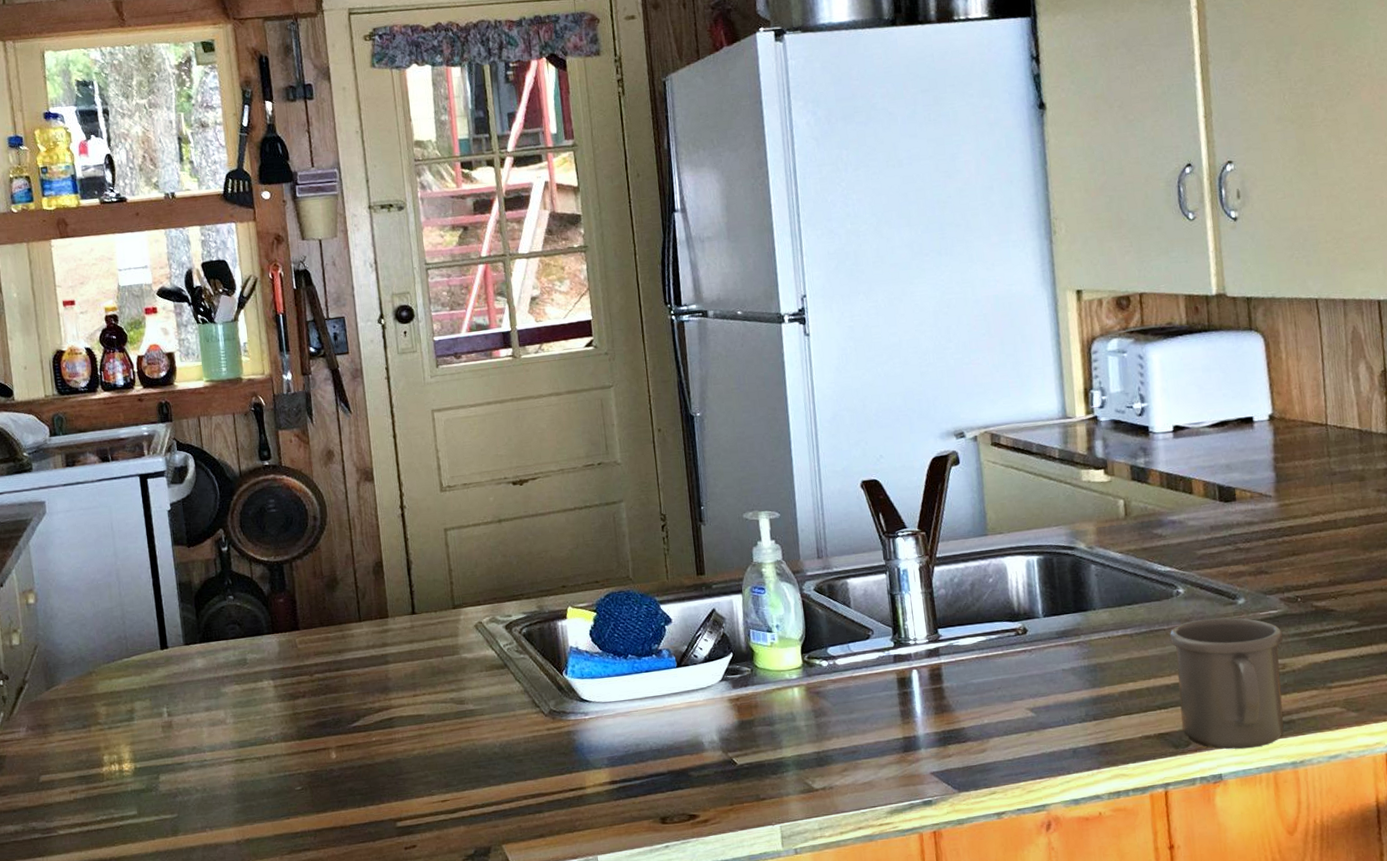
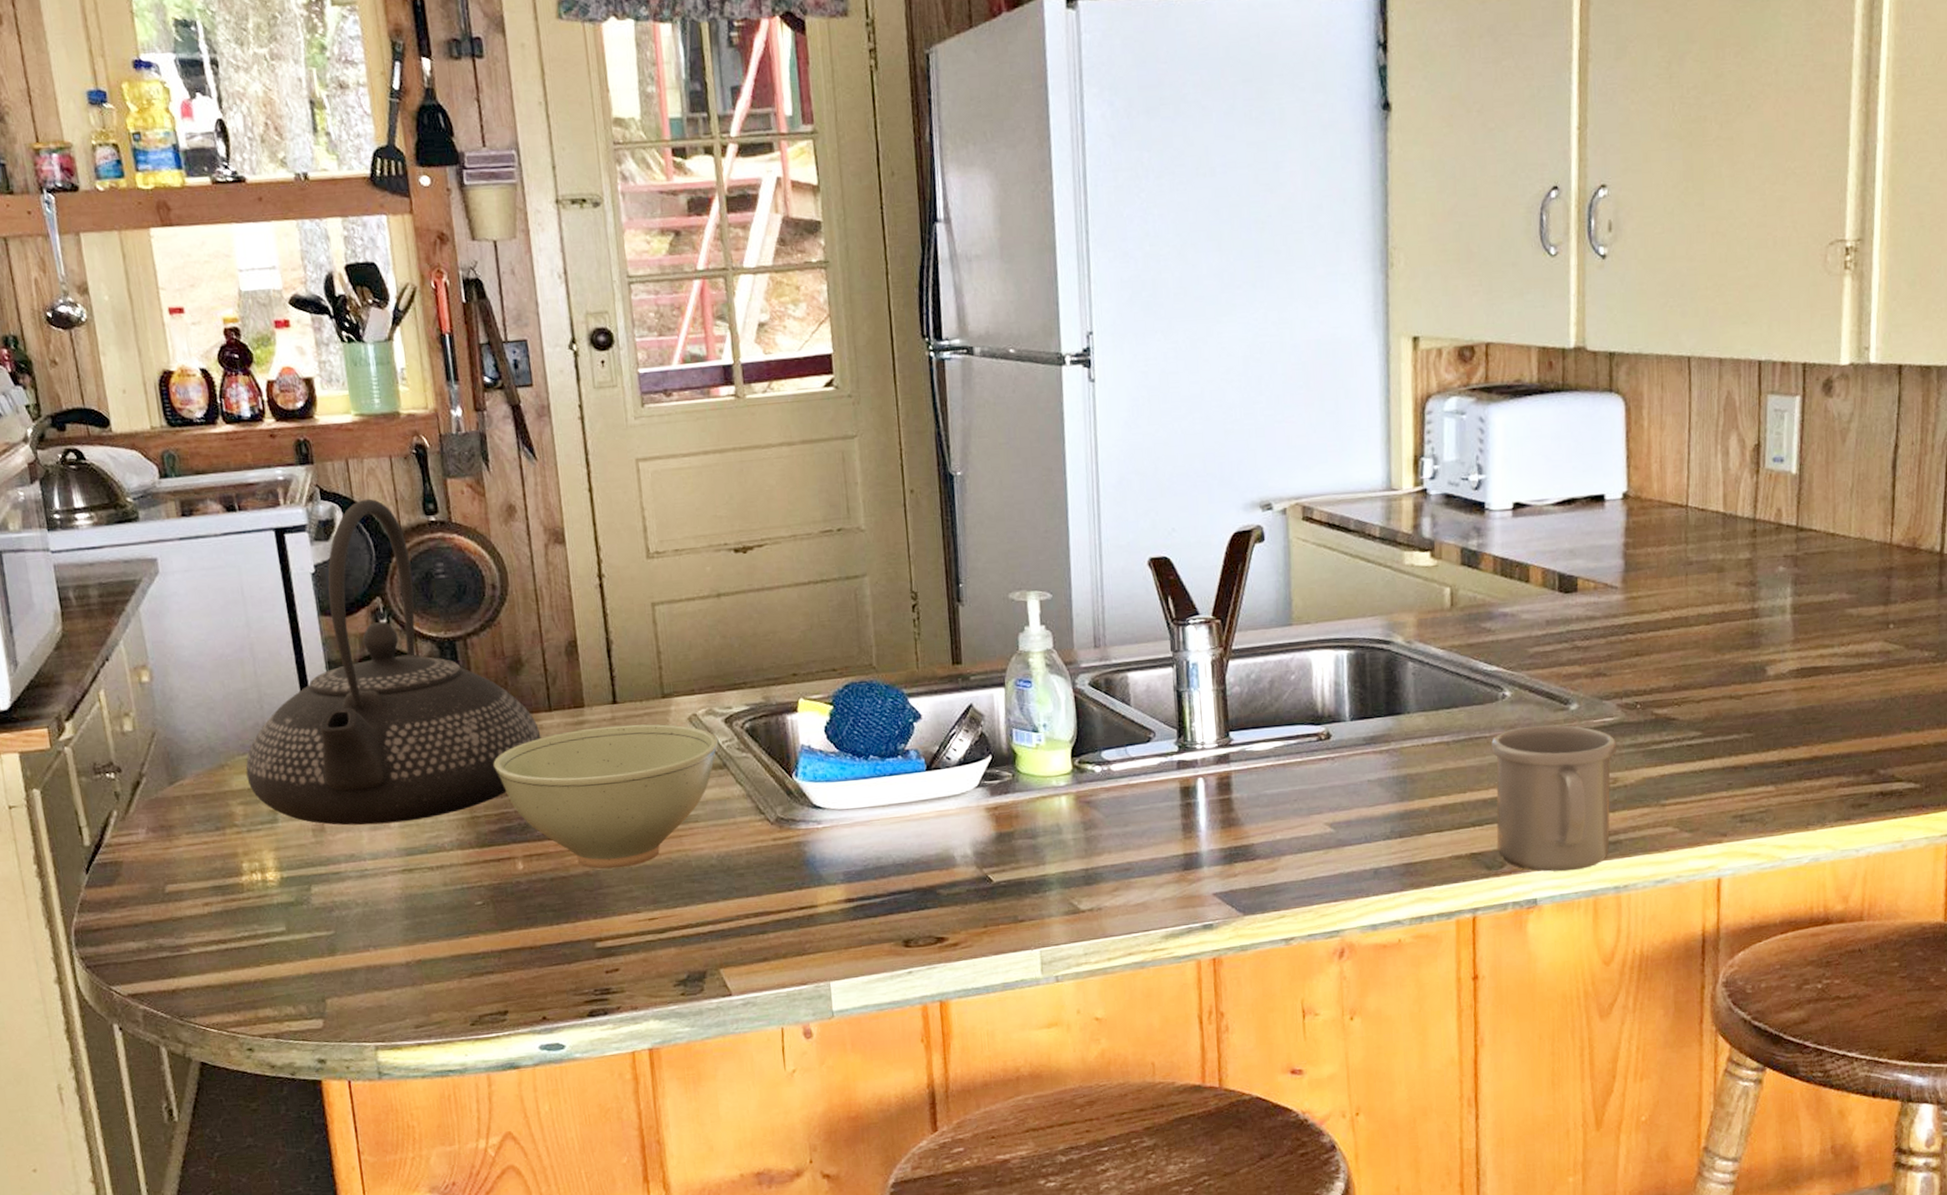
teapot: none [109,448,352,722] -> present [245,498,541,826]
bowl: none [312,631,501,757] -> present [493,724,719,869]

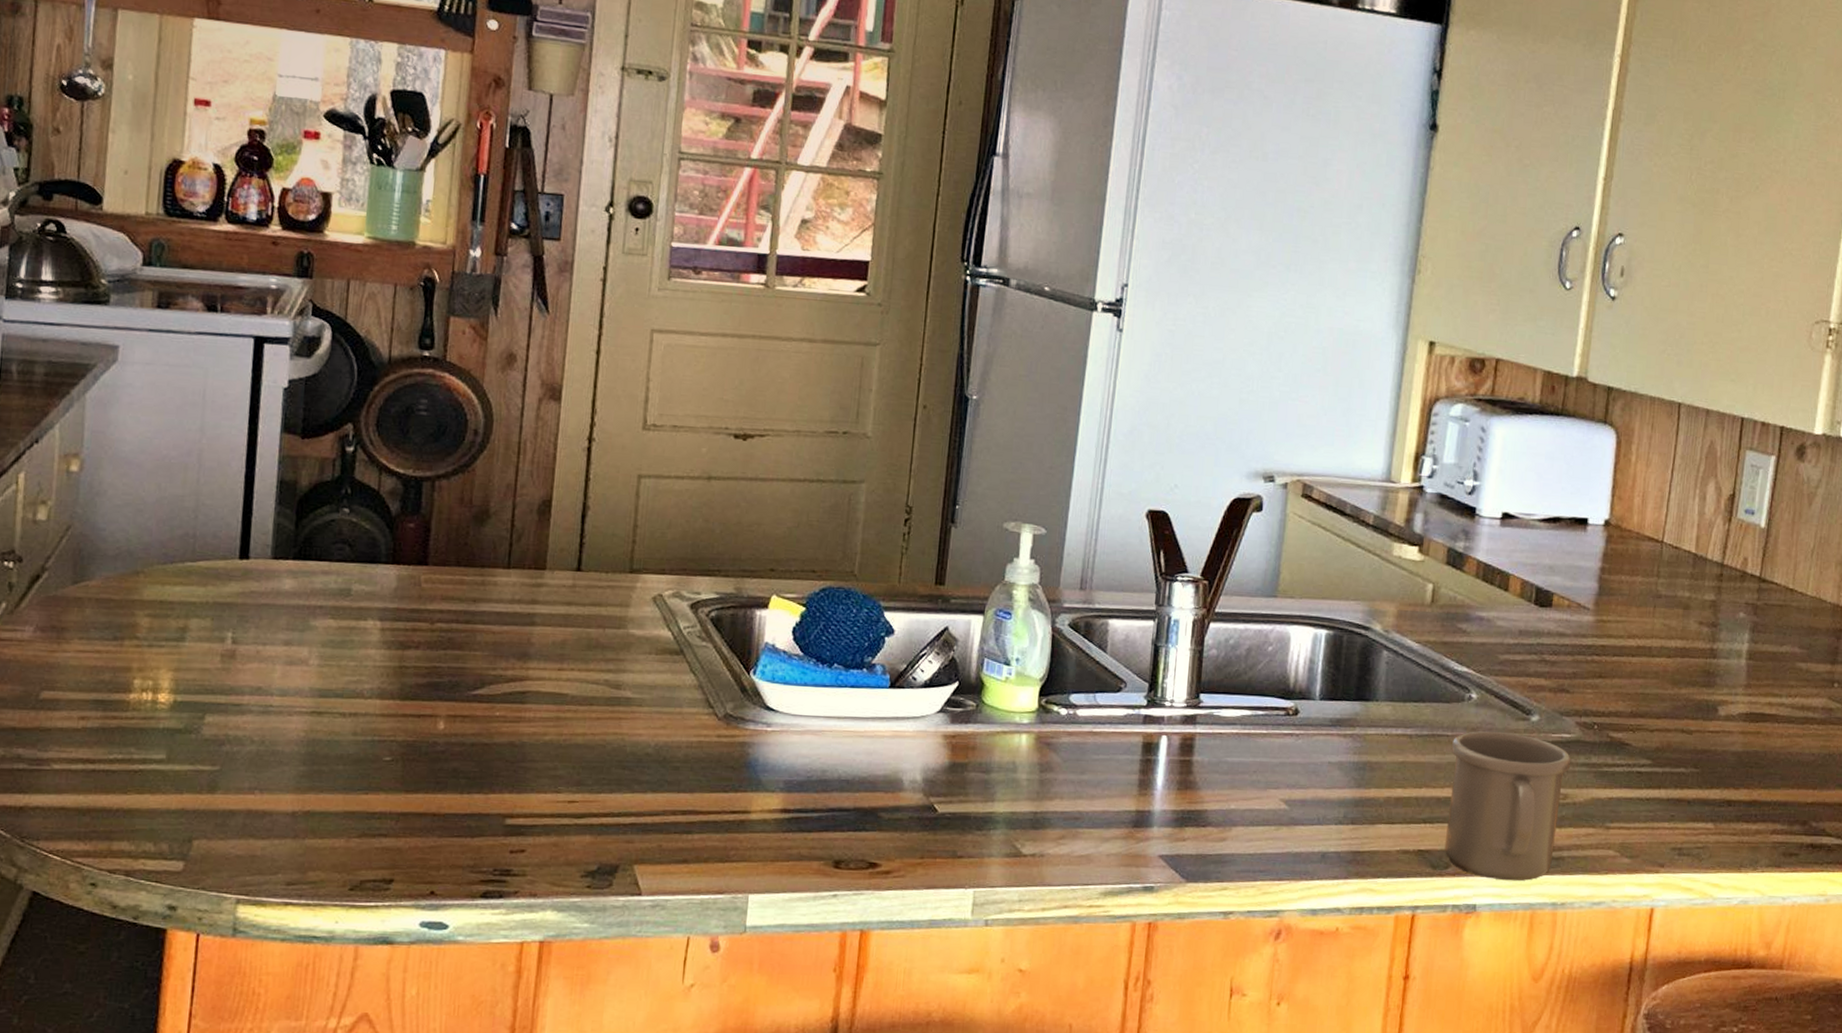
teapot: present [245,498,541,826] -> none [161,322,494,661]
bowl: present [493,724,719,869] -> none [435,592,680,743]

